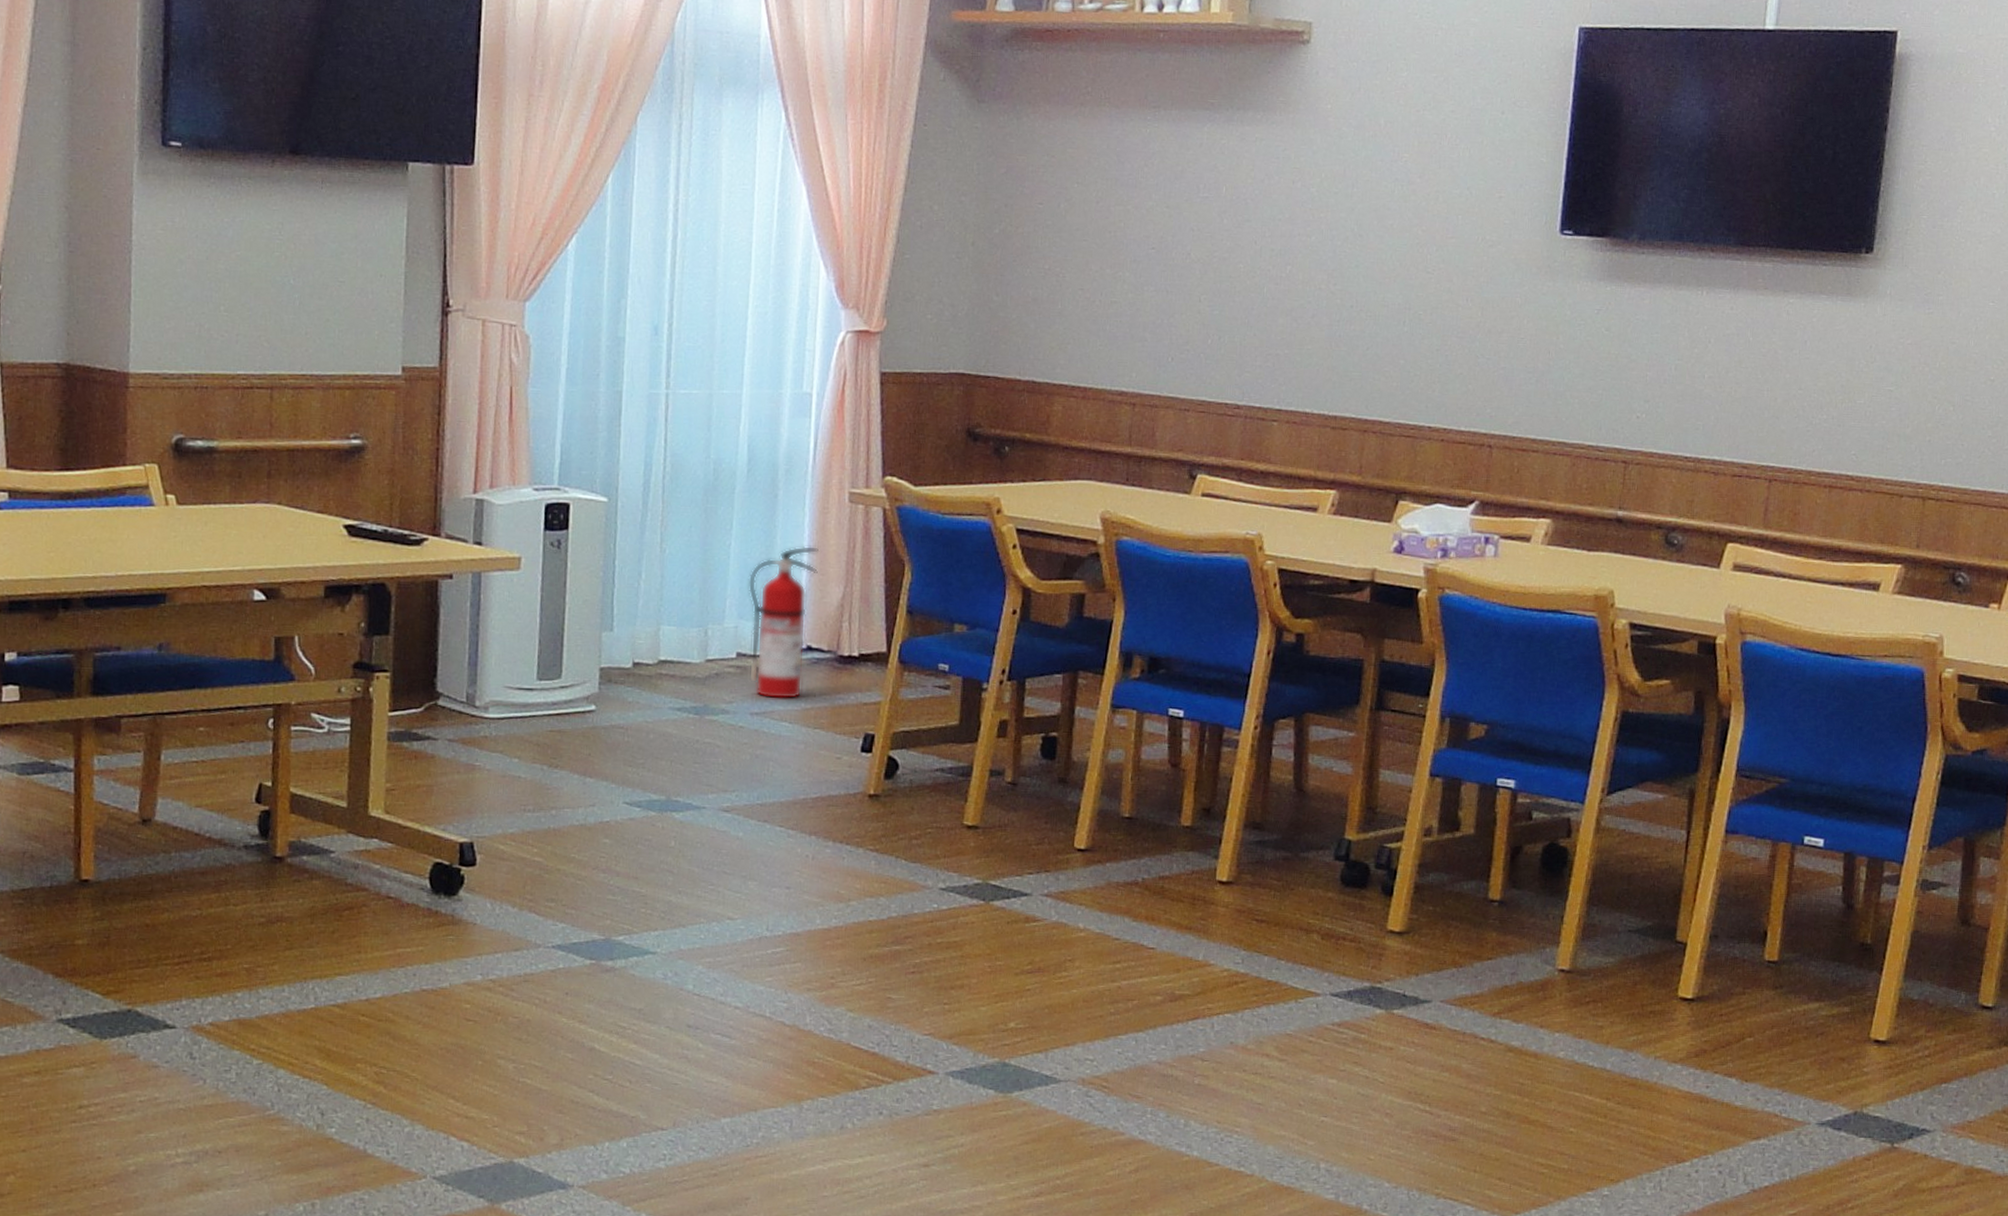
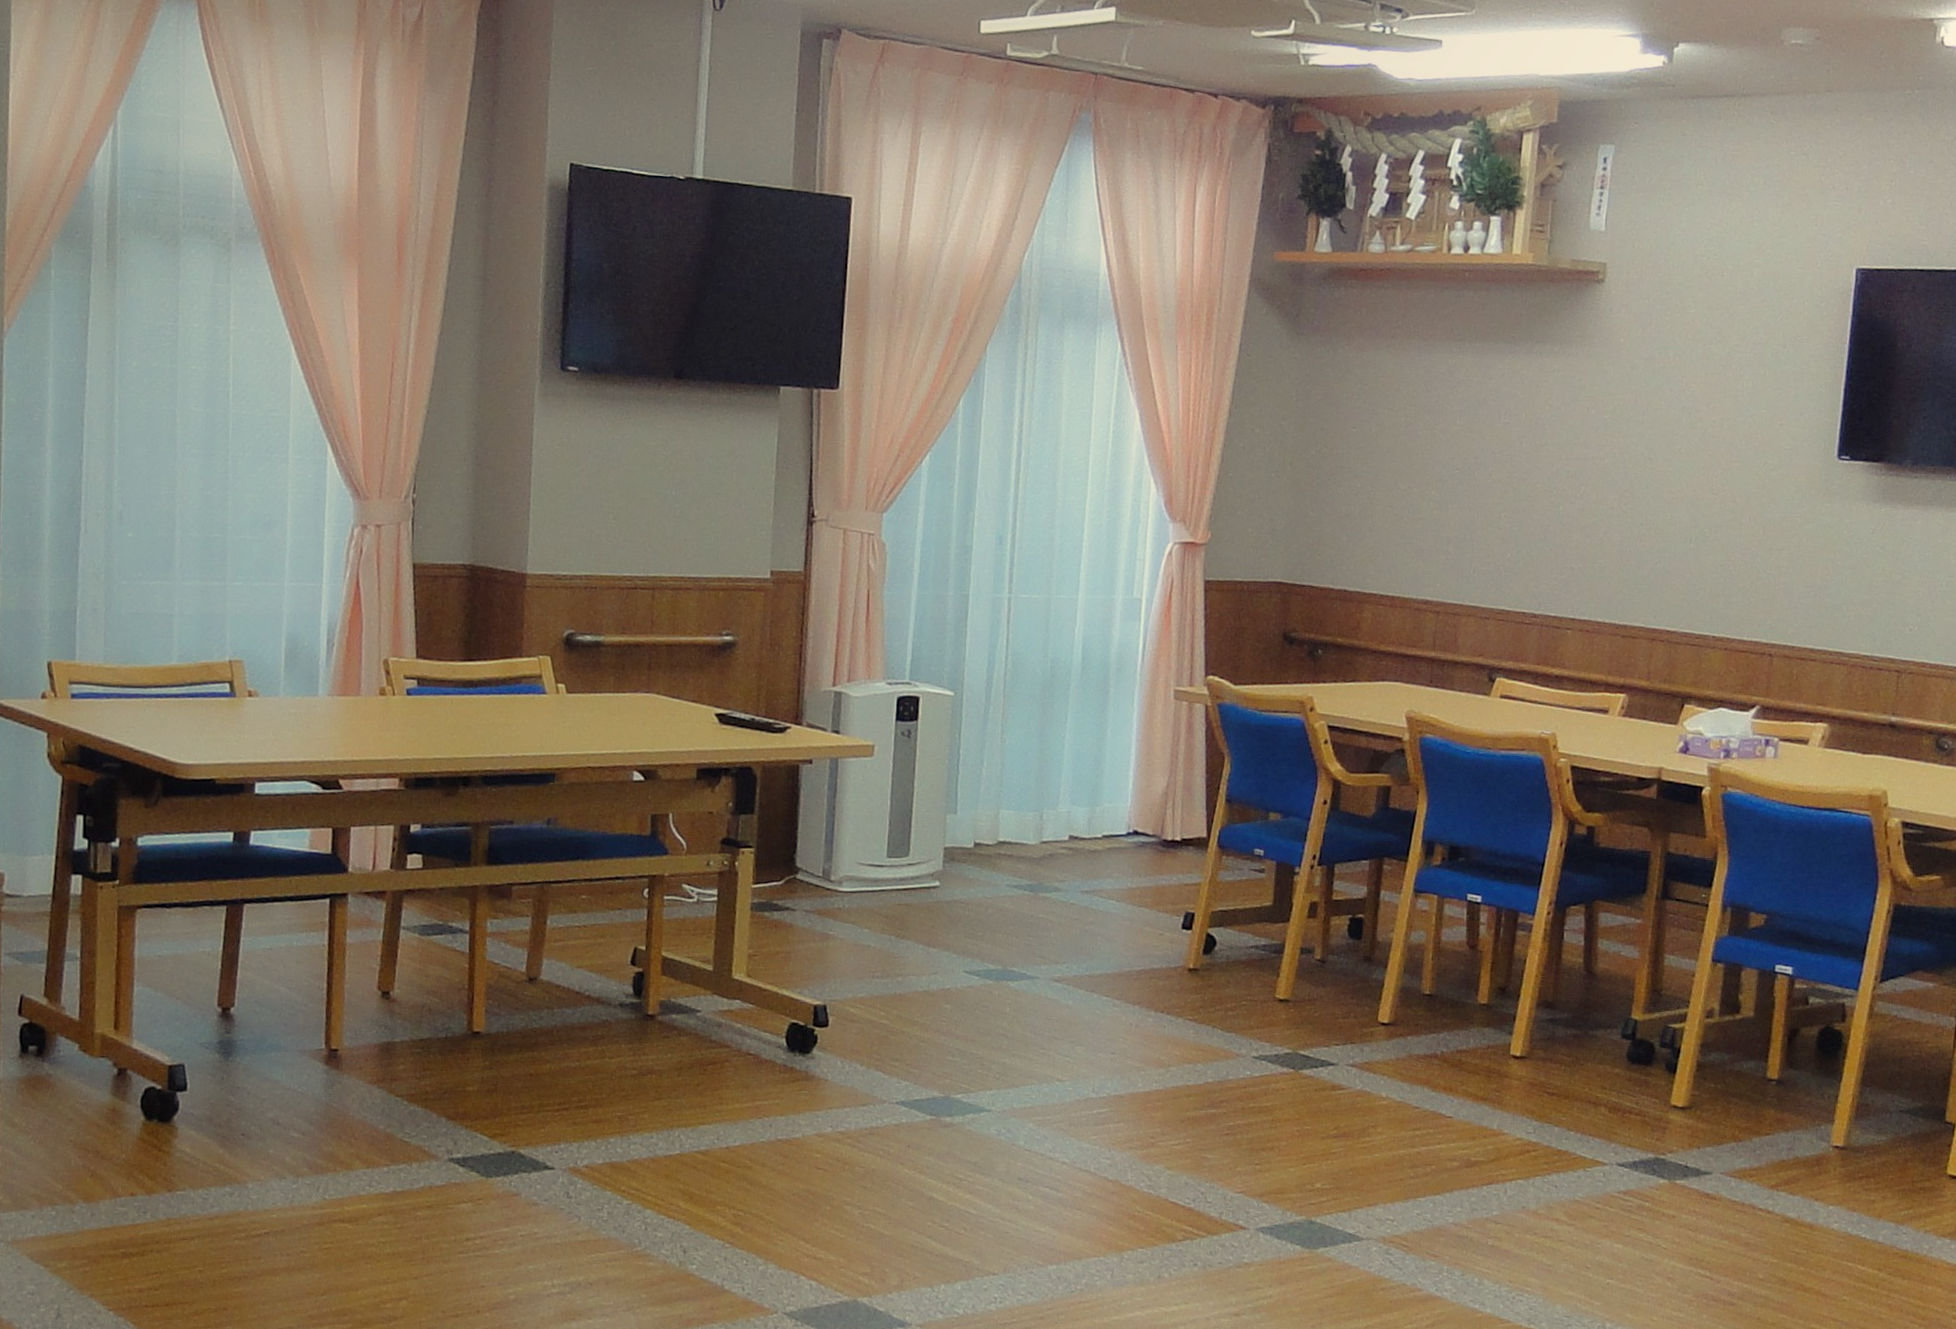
fire extinguisher: present [748,545,819,699] -> none [1079,738,1146,879]

